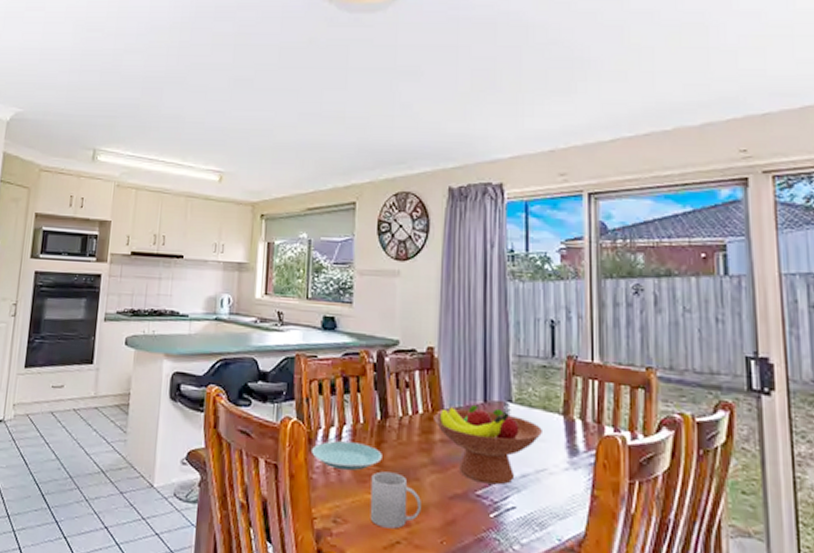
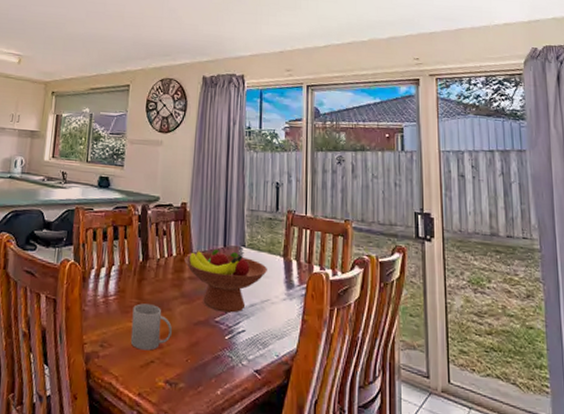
plate: present [312,440,382,471] -> none [85,278,142,304]

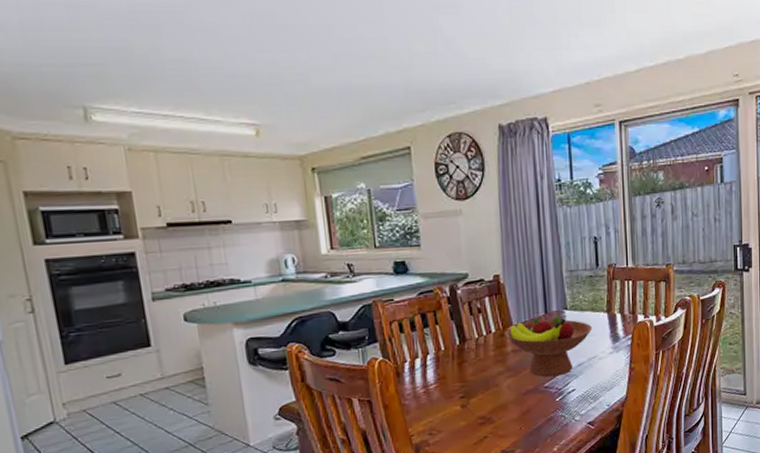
mug: present [130,303,172,351] -> none [457,384,502,429]

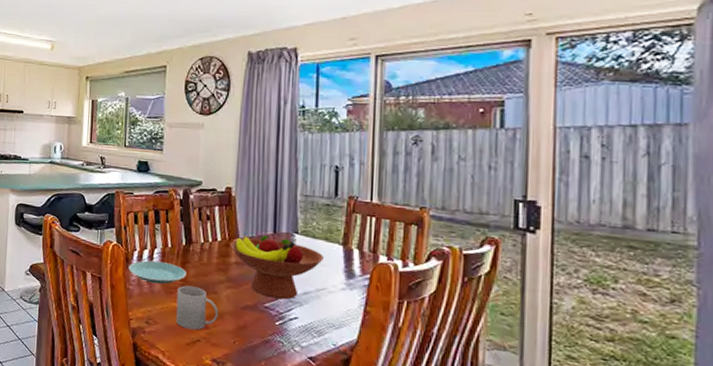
plate: none [401,366,465,392] -> present [129,260,186,284]
mug: none [457,384,502,429] -> present [175,285,218,330]

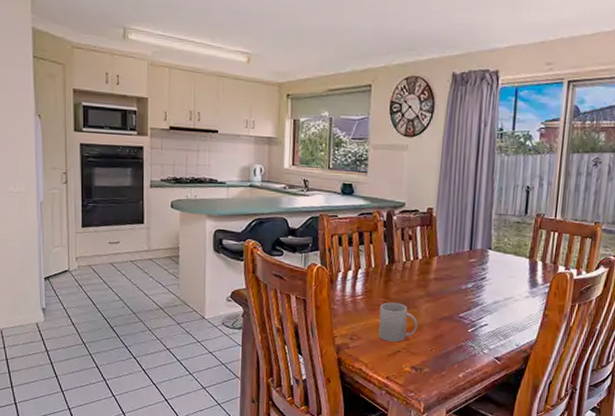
plate: present [129,260,186,284] -> none [333,280,389,303]
fruit bowl: present [230,234,324,300] -> none [430,251,512,310]

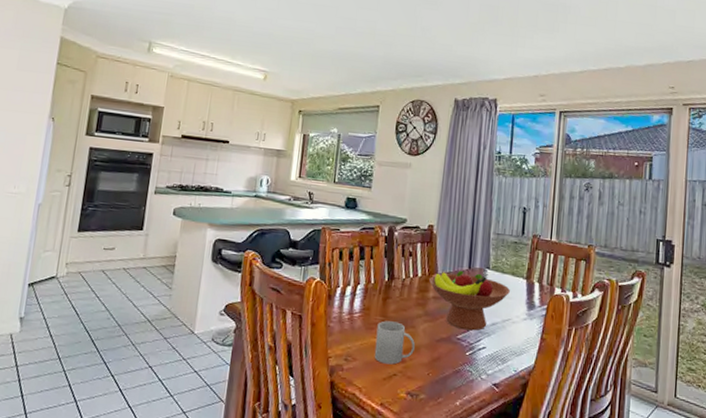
fruit bowl: none [430,251,512,310] -> present [429,270,510,331]

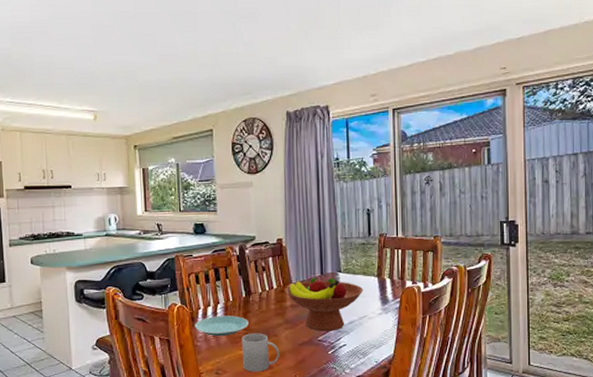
plate: none [330,297,387,321] -> present [195,315,249,337]

